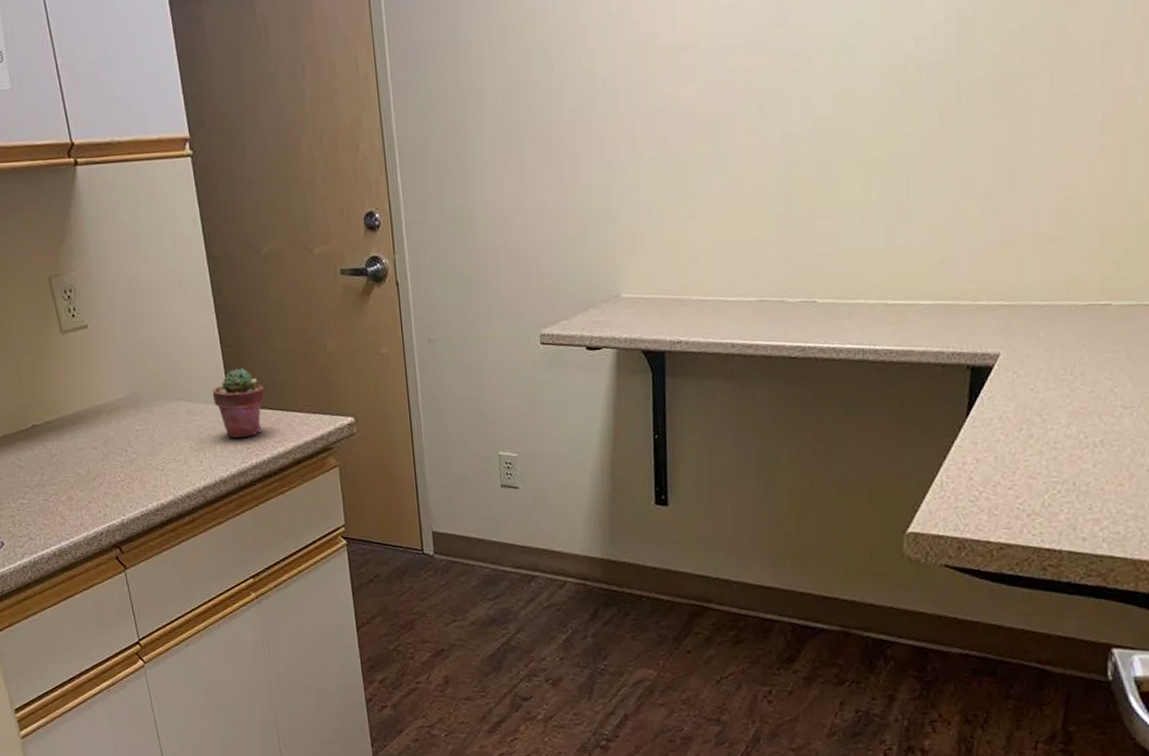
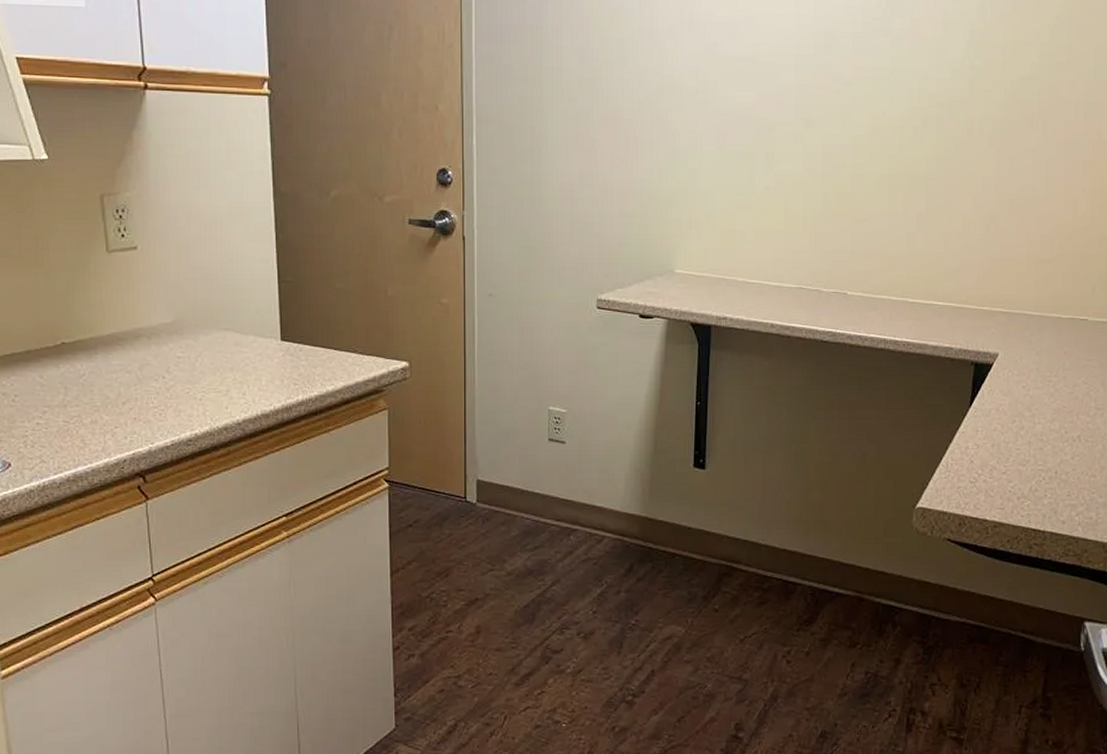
potted succulent: present [212,368,265,438] -> none [263,304,319,373]

